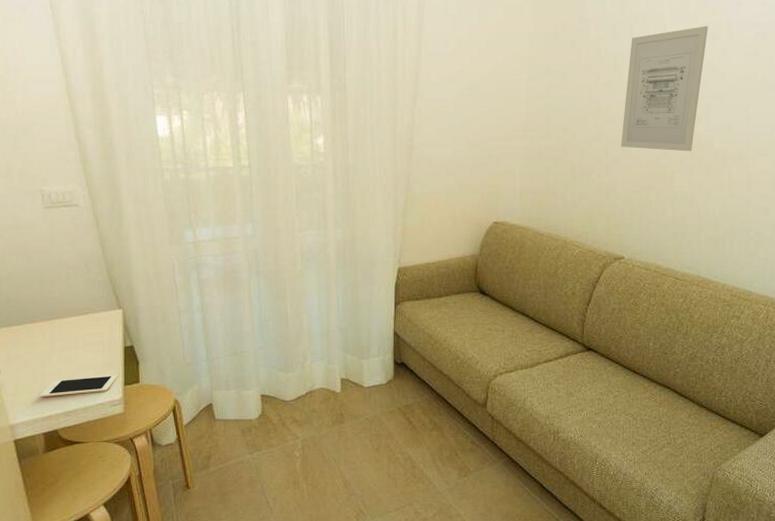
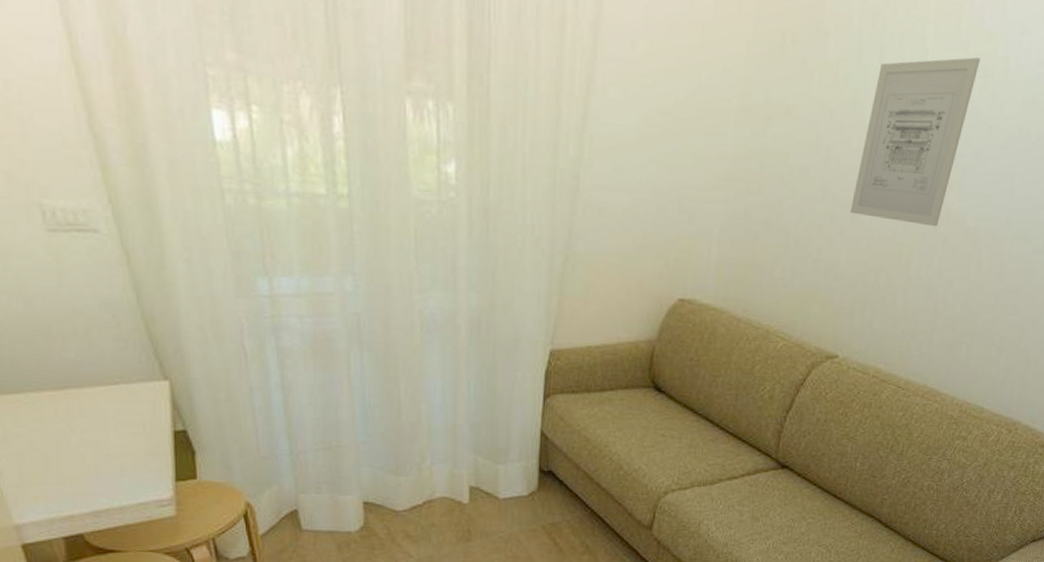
cell phone: present [39,375,118,398] -> none [55,467,166,492]

